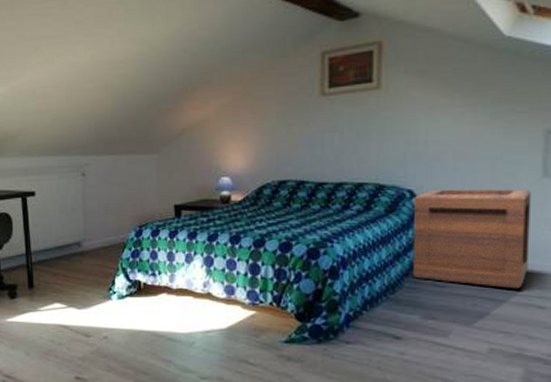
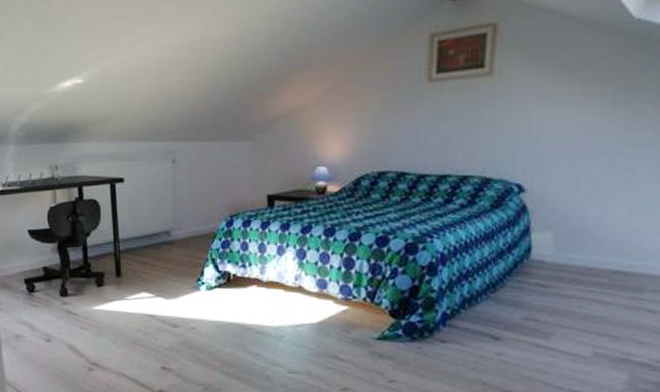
wooden crate: present [413,189,532,289] -> none [516,184,651,292]

